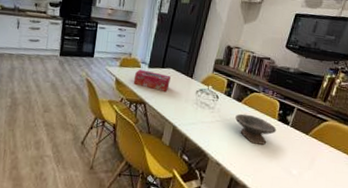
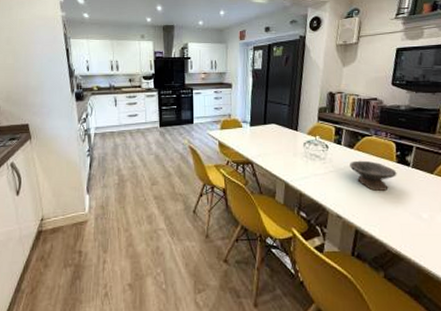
tissue box: present [133,69,171,92] -> none [237,129,275,148]

